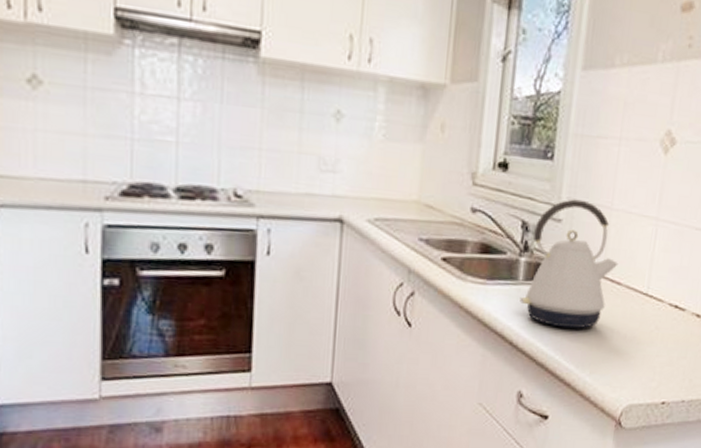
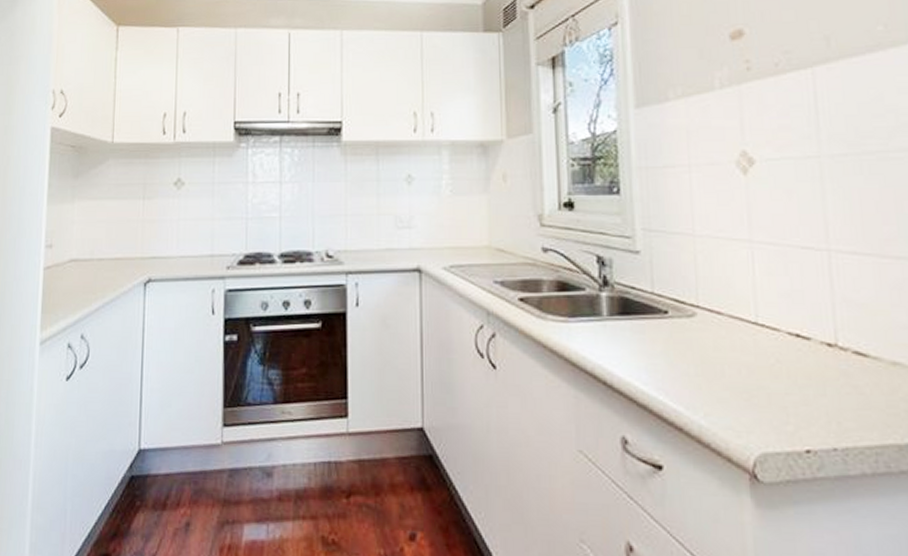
kettle: present [519,199,619,329] -> none [607,229,714,365]

